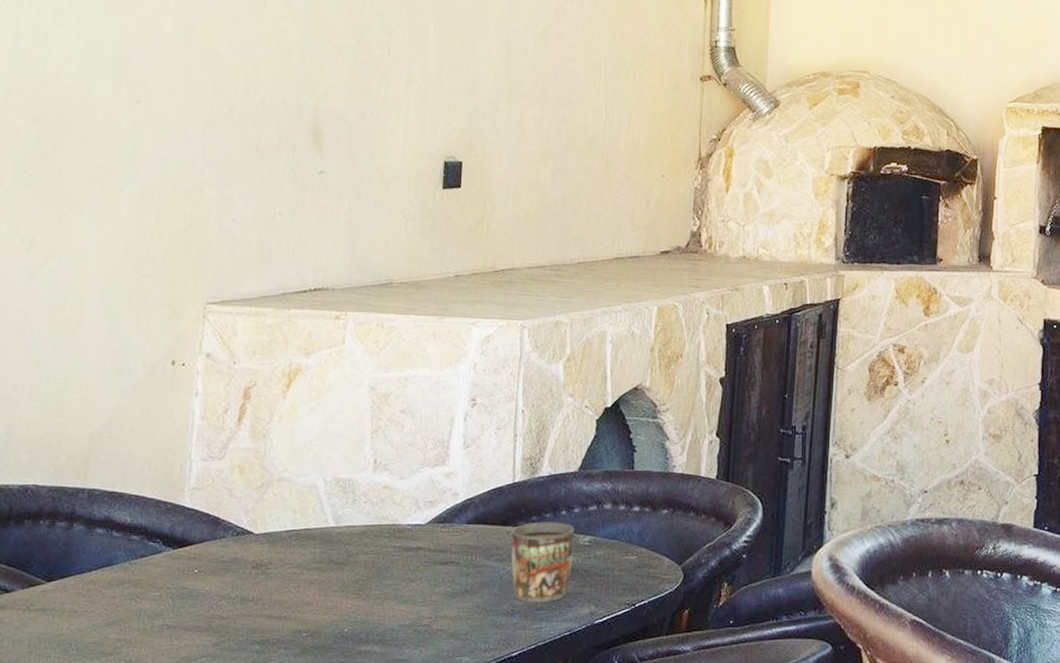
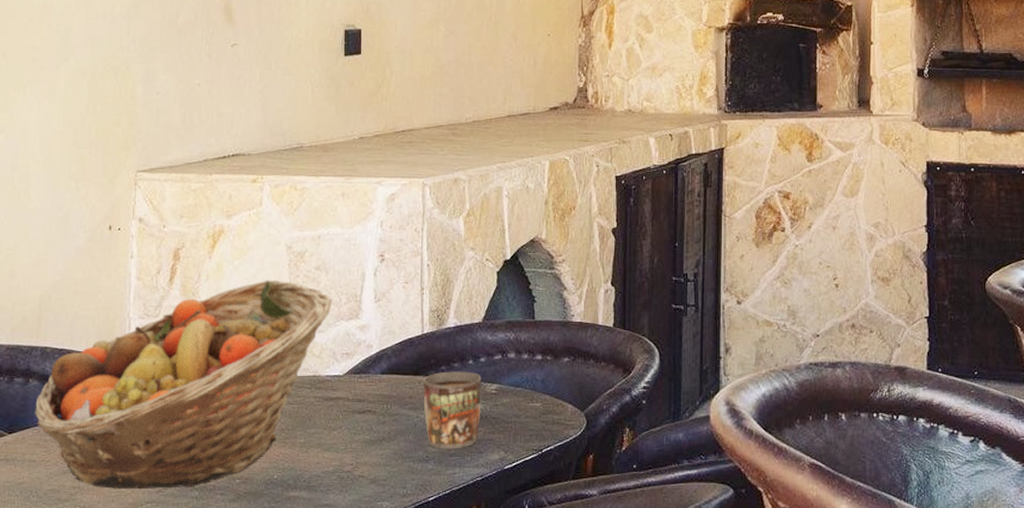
fruit basket: none [78,422,417,643] -> present [35,280,332,490]

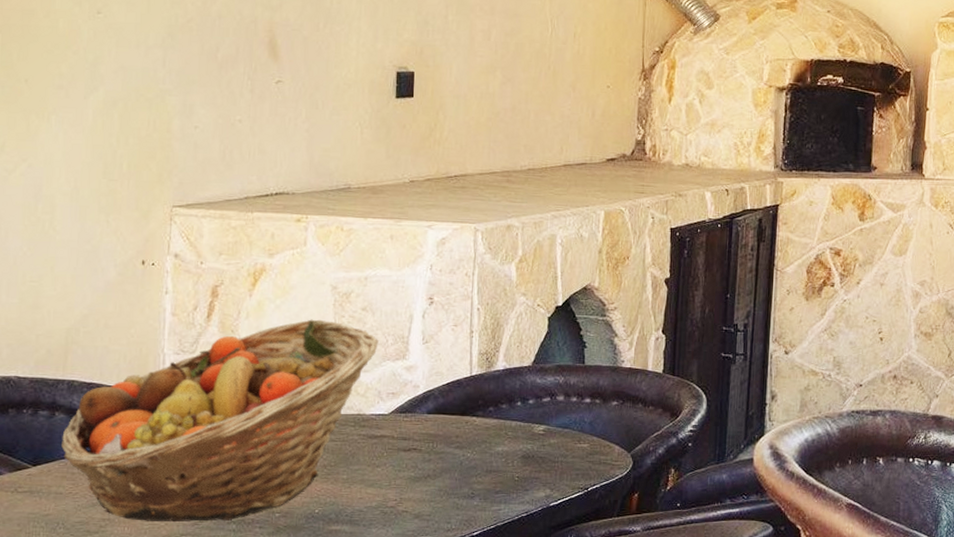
mug: present [423,371,482,450] -> none [470,412,530,487]

